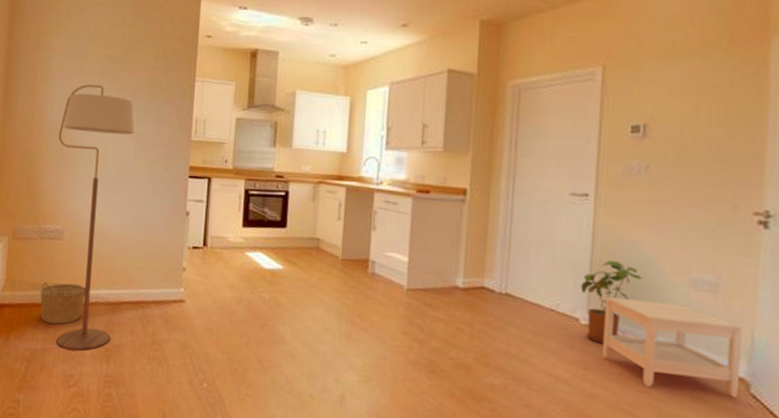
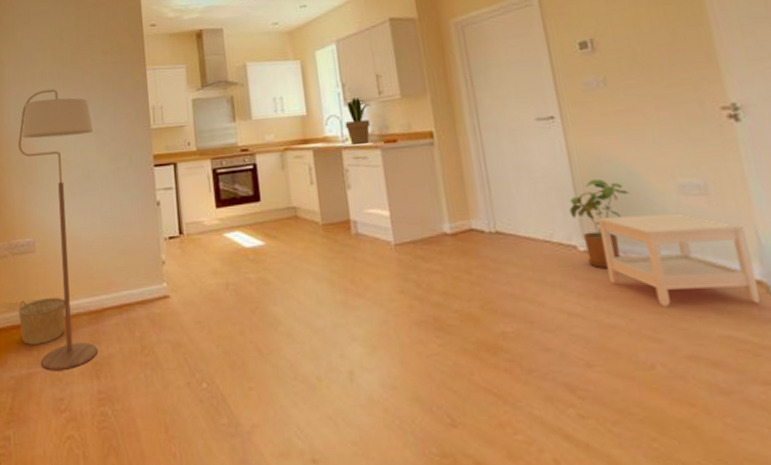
potted plant: none [382,143,412,191] -> present [345,97,371,146]

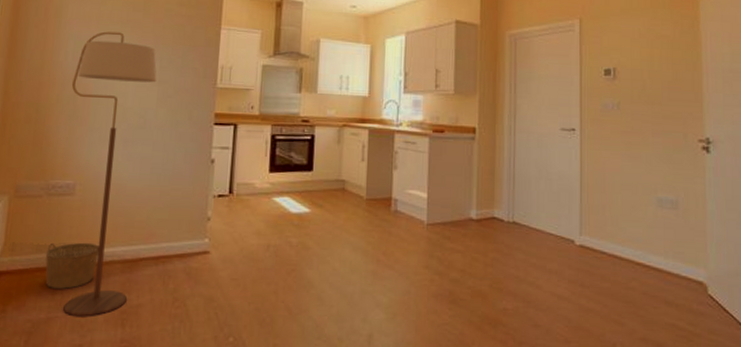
potted plant: present [345,97,371,146] -> none [401,87,427,131]
house plant: present [569,179,629,269] -> none [574,187,621,262]
side table: present [597,213,762,307] -> none [593,219,700,300]

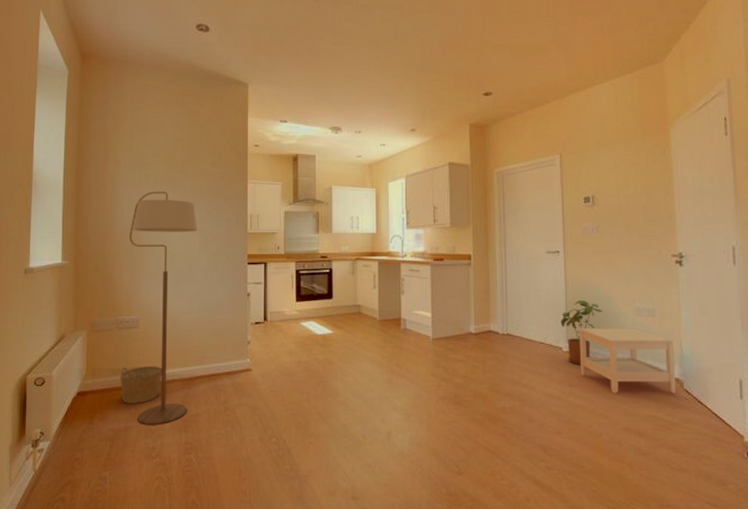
house plant: none [574,187,621,262] -> present [560,300,603,365]
side table: none [593,219,700,300] -> present [578,328,677,394]

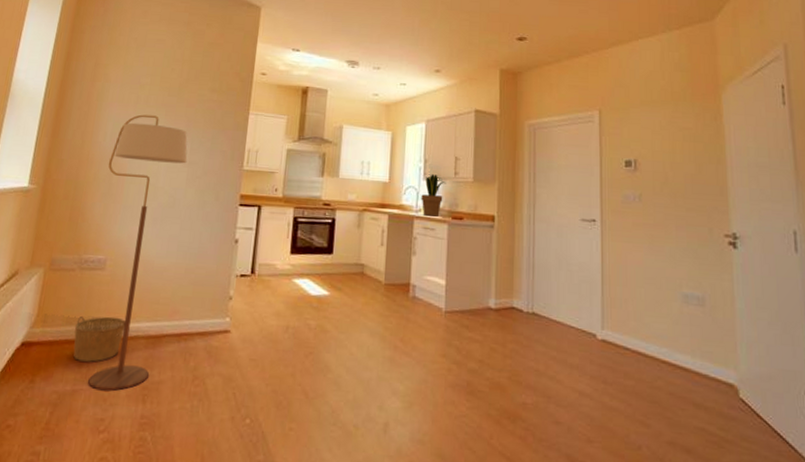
potted plant: none [405,223,427,261] -> present [421,174,446,218]
house plant: present [560,300,603,365] -> none [595,279,644,358]
side table: present [578,328,677,394] -> none [616,313,731,403]

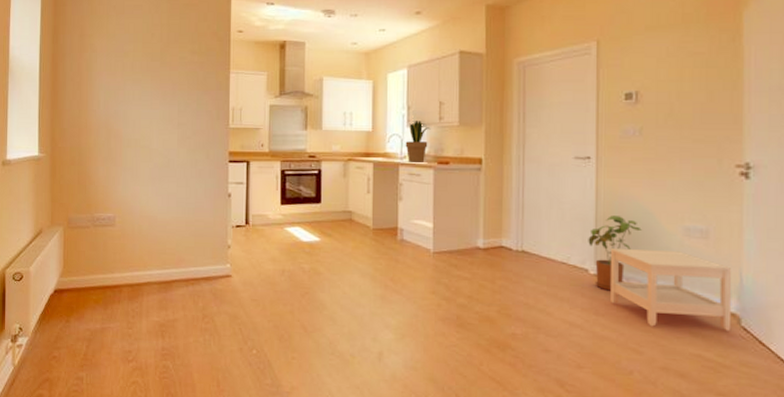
basket: present [73,315,125,362] -> none [96,266,138,305]
floor lamp: present [88,114,188,391] -> none [106,81,176,328]
house plant: none [595,279,644,358] -> present [588,216,642,291]
side table: none [616,313,731,403] -> present [610,249,732,332]

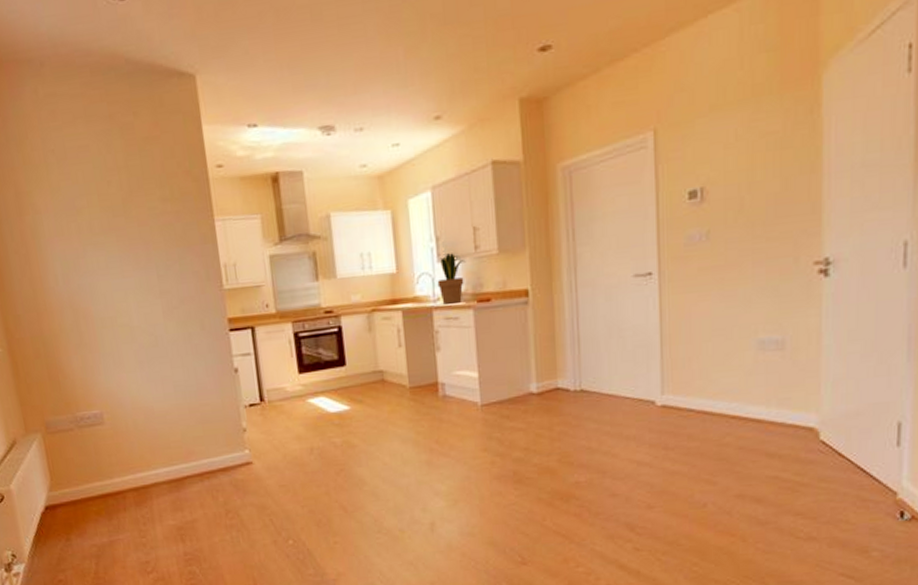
house plant: present [588,216,642,291] -> none [653,336,712,422]
side table: present [610,249,732,332] -> none [678,368,810,454]

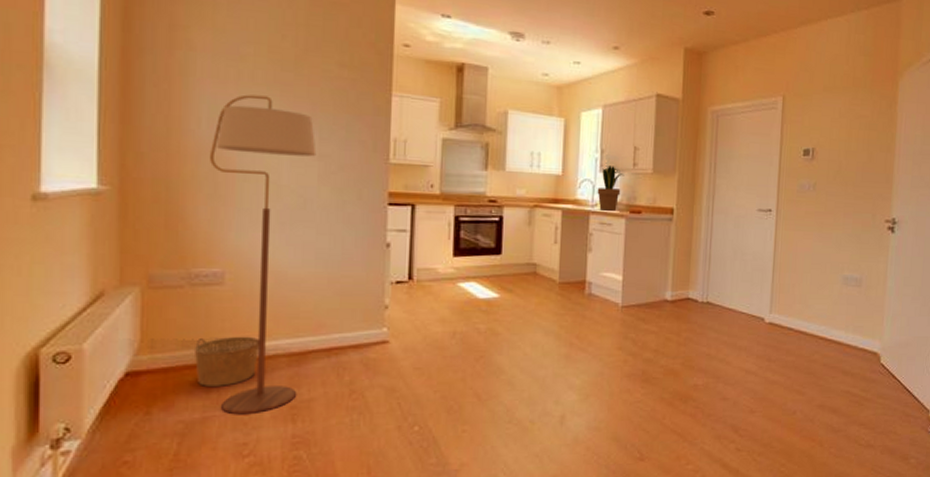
floor lamp: none [70,244,181,538] -> present [210,94,317,415]
basket: none [91,468,144,515] -> present [193,336,259,386]

